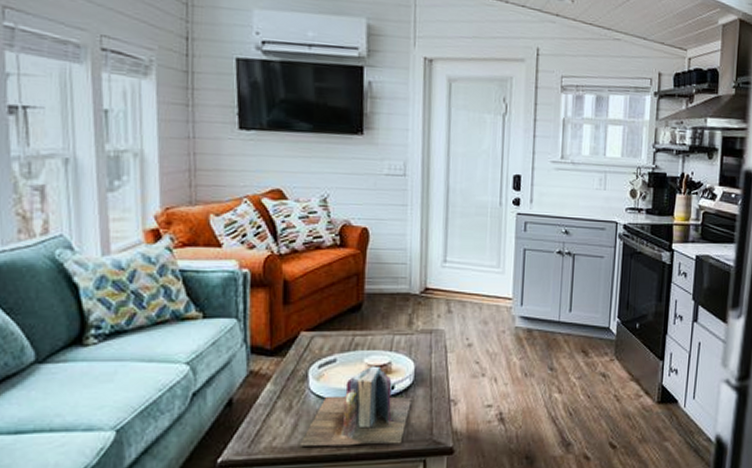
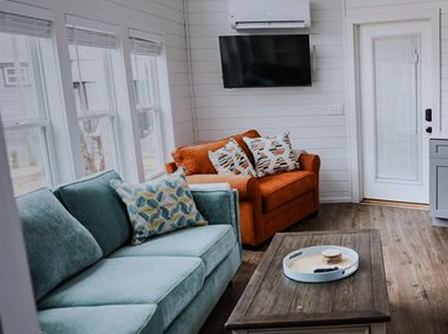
books: present [299,366,412,447] -> none [280,257,358,315]

